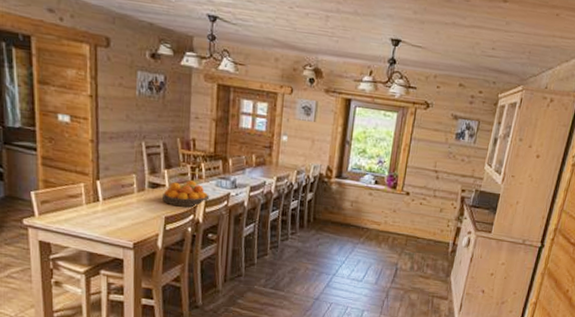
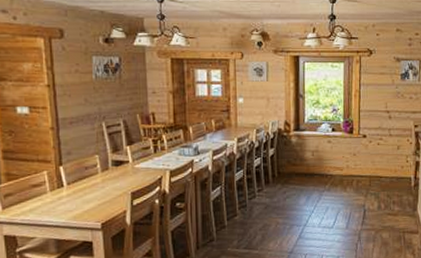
fruit bowl: present [163,180,210,207] -> none [127,153,174,180]

